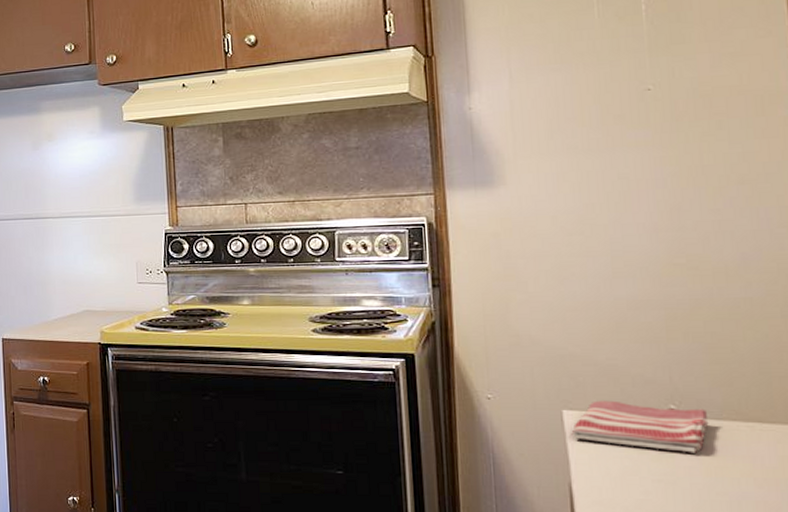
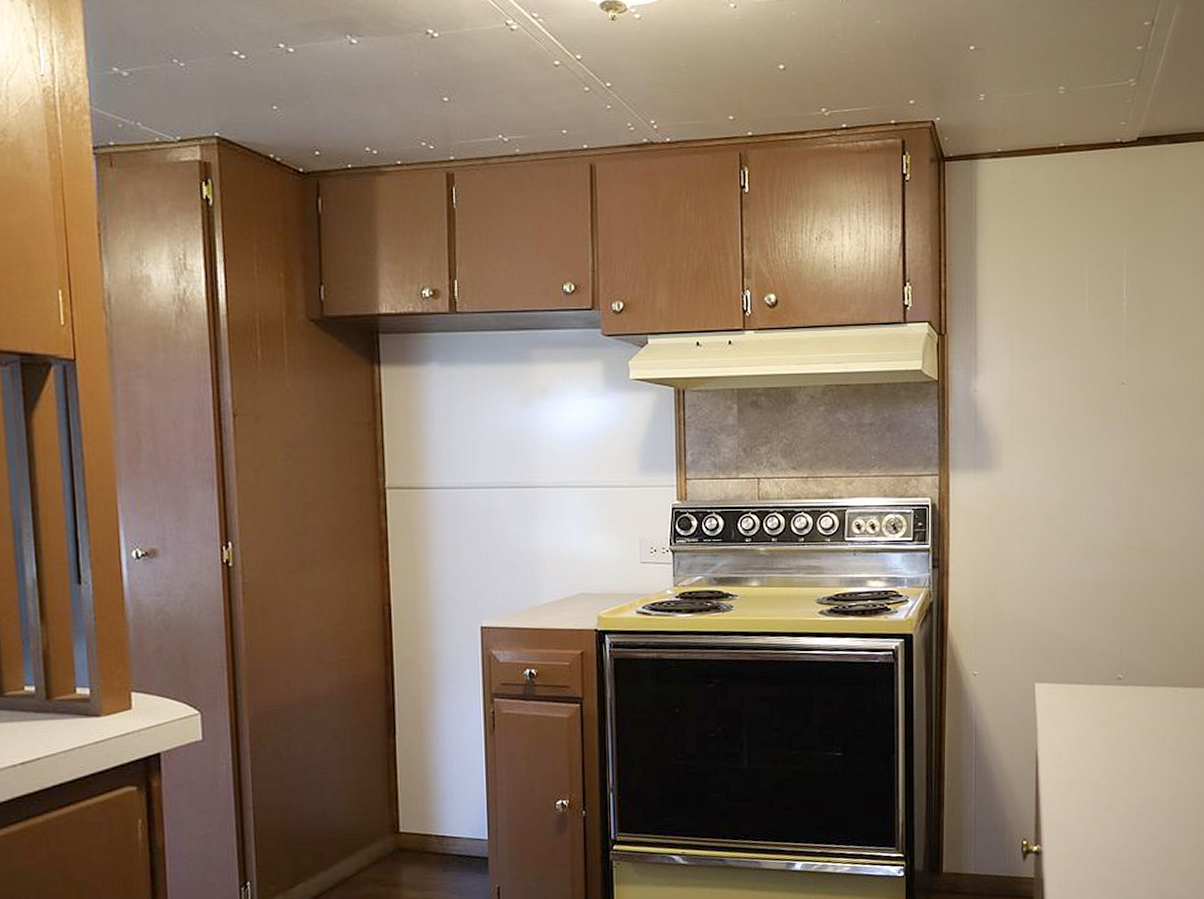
dish towel: present [571,400,709,453] -> none [1040,672,1146,717]

